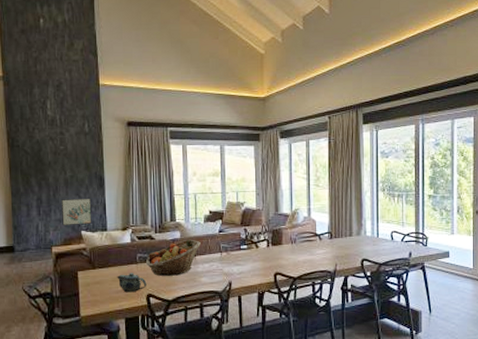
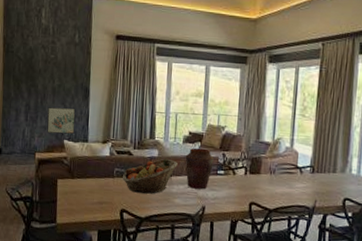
teapot: present [117,273,147,293] -> none [94,186,122,206]
vase: none [207,225,236,266] -> present [185,148,214,189]

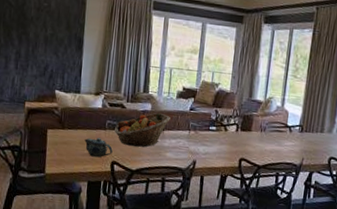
wall art: present [47,107,76,134] -> none [38,56,69,84]
teapot: none [94,186,122,206] -> present [84,138,113,157]
vase: present [185,148,214,189] -> none [178,103,207,144]

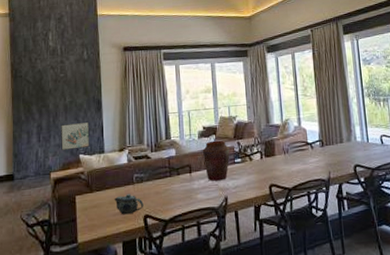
wall art: none [38,56,69,84] -> present [60,121,90,150]
fruit basket: present [115,112,170,147] -> none [143,156,196,196]
vase: none [178,103,207,144] -> present [202,140,230,181]

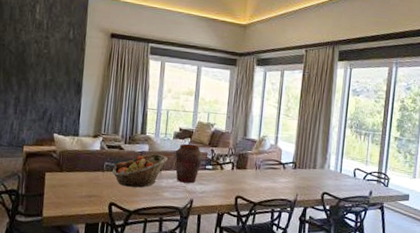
wall art: present [60,121,90,150] -> none [36,101,67,128]
teapot: present [114,194,144,215] -> none [82,179,111,199]
fruit basket: none [143,156,196,196] -> present [112,153,168,188]

